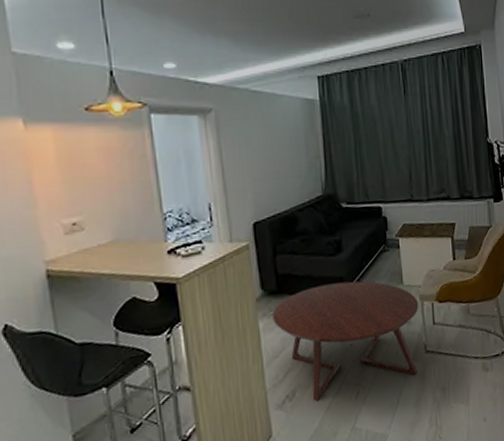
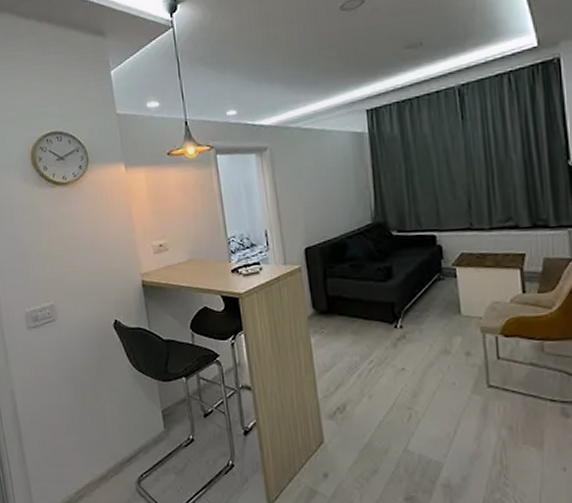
coffee table: present [272,281,419,402] -> none [323,307,480,418]

